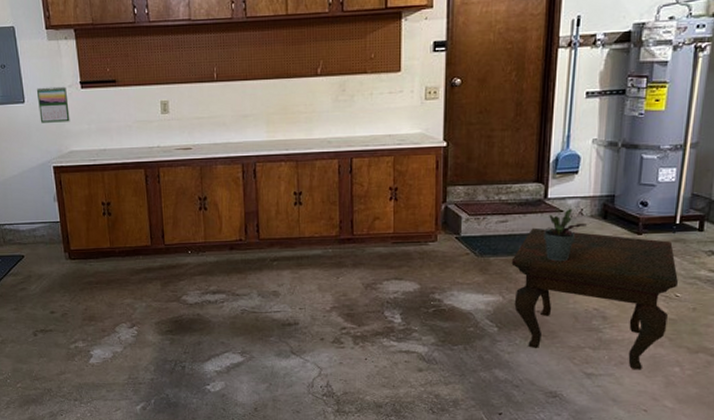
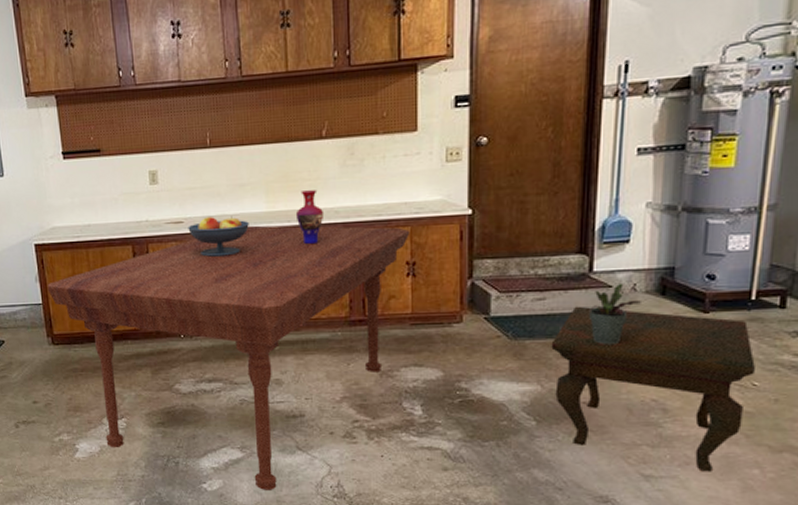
calendar: present [36,86,70,123] -> none [16,157,52,198]
dining table: none [65,152,393,391] -> present [47,225,410,490]
fruit bowl: none [196,144,251,180] -> present [188,216,249,257]
vase: none [293,122,319,171] -> present [295,190,325,245]

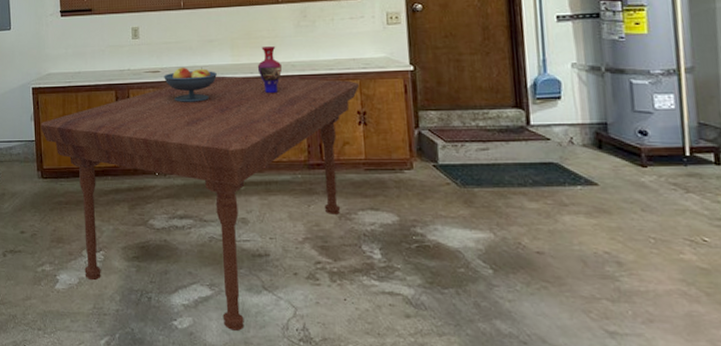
side table: present [551,306,755,472] -> none [499,157,703,331]
potted plant: present [589,282,641,346] -> none [531,136,580,196]

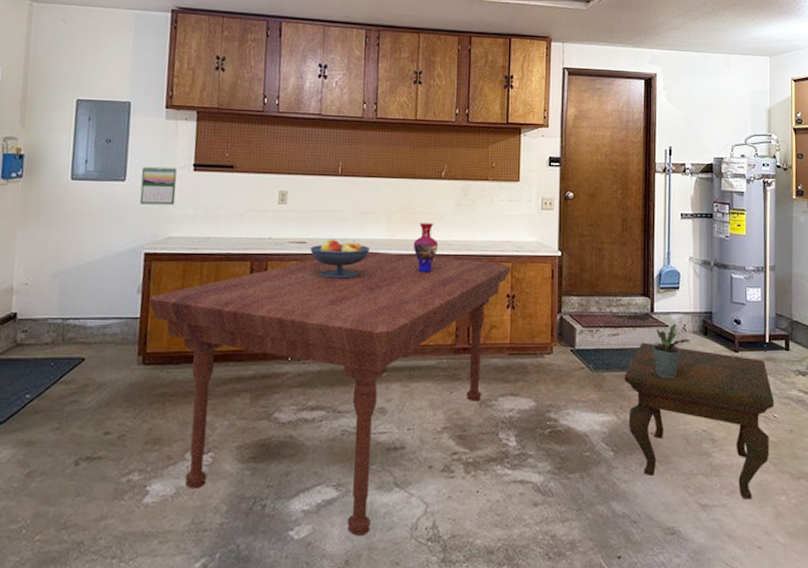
calendar: none [21,15,50,48] -> present [139,166,177,205]
side table: none [499,157,703,331] -> present [624,342,774,500]
potted plant: none [531,136,580,196] -> present [652,323,690,379]

